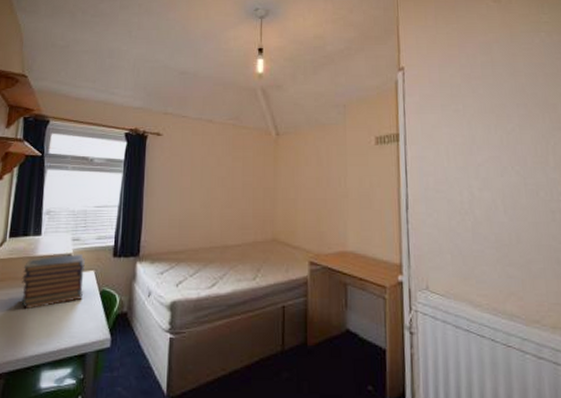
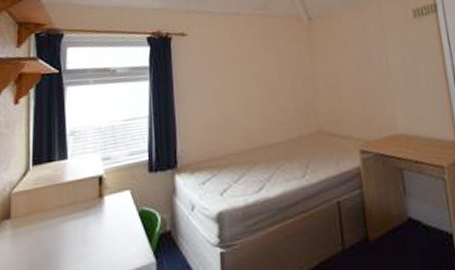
book stack: present [21,253,85,310] -> none [51,172,120,243]

